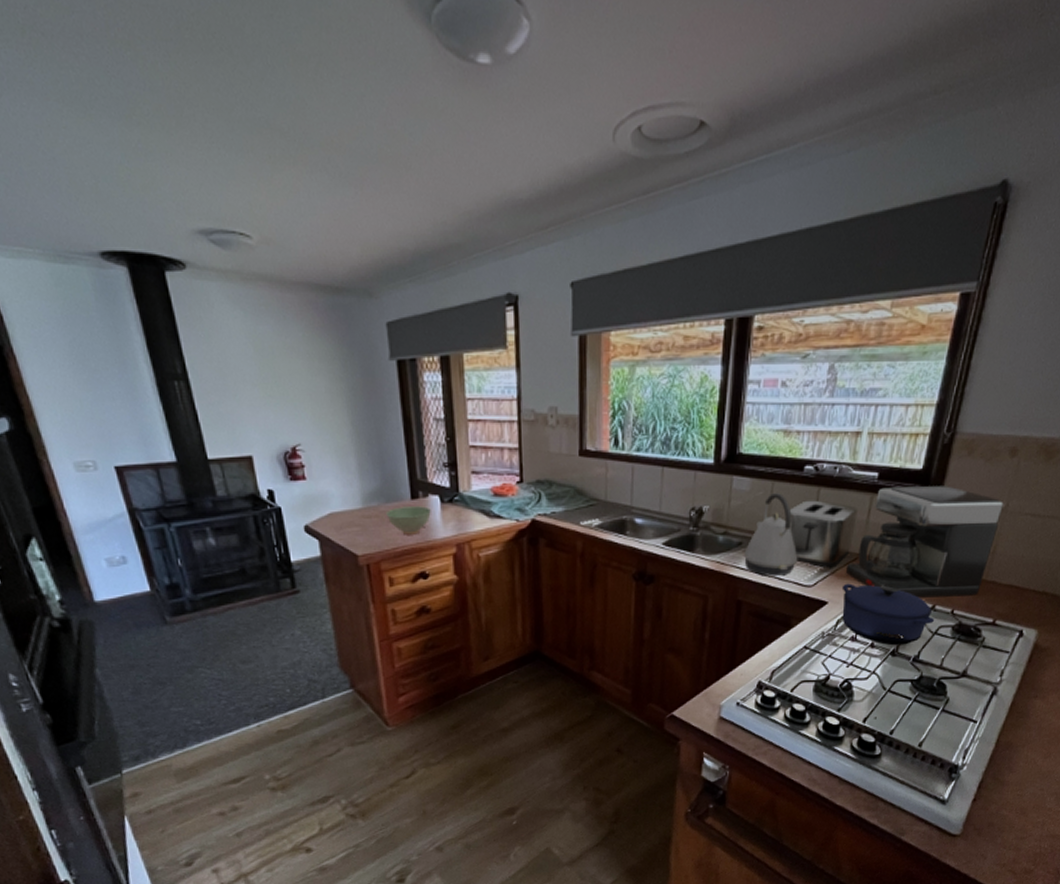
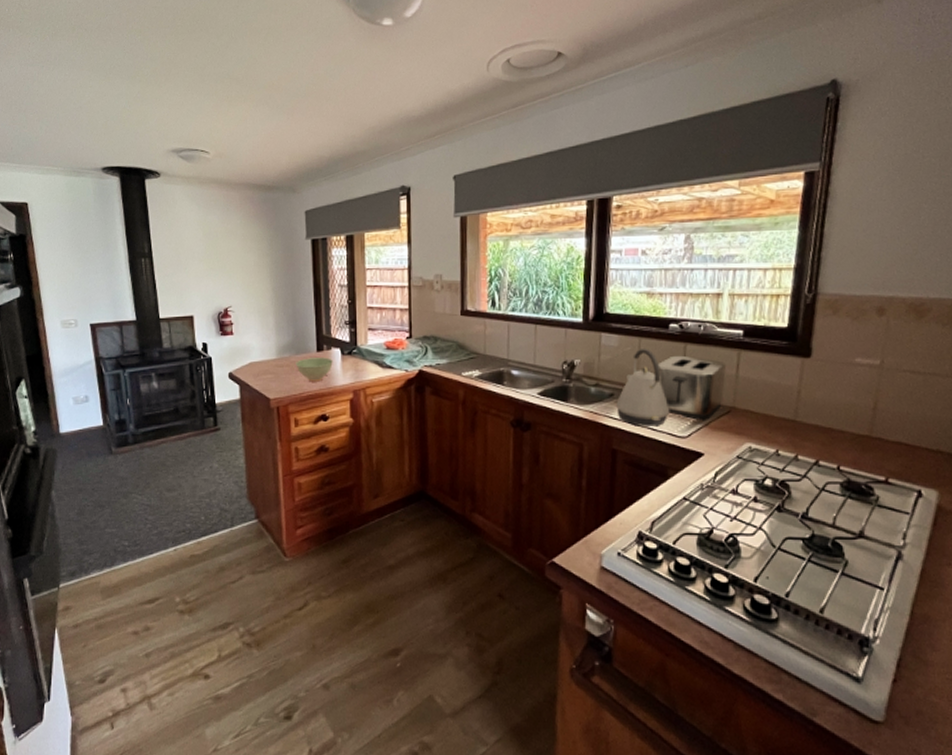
cooking pot: present [842,583,935,646] -> none [718,436,821,501]
coffee maker: present [846,486,1005,598] -> none [720,343,880,452]

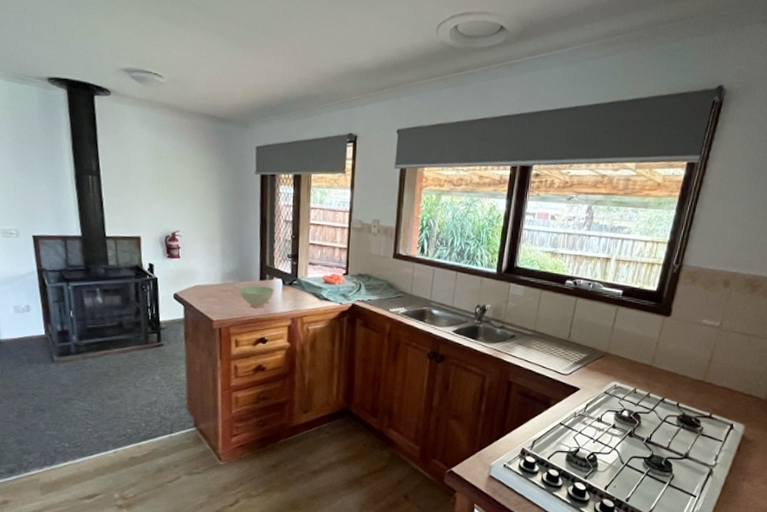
kettle: present [615,349,670,426] -> none [515,299,558,365]
toaster: present [657,355,727,420] -> none [552,307,607,362]

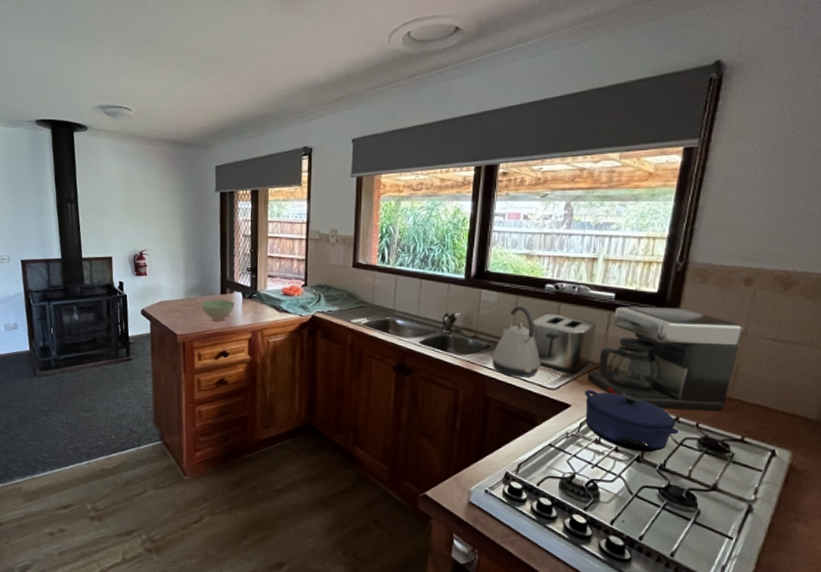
kettle: none [515,299,558,365] -> present [490,306,541,378]
toaster: none [552,307,607,362] -> present [532,313,598,374]
cooking pot: none [590,375,664,429] -> present [585,389,680,453]
coffee maker: none [595,302,720,393] -> present [588,306,744,412]

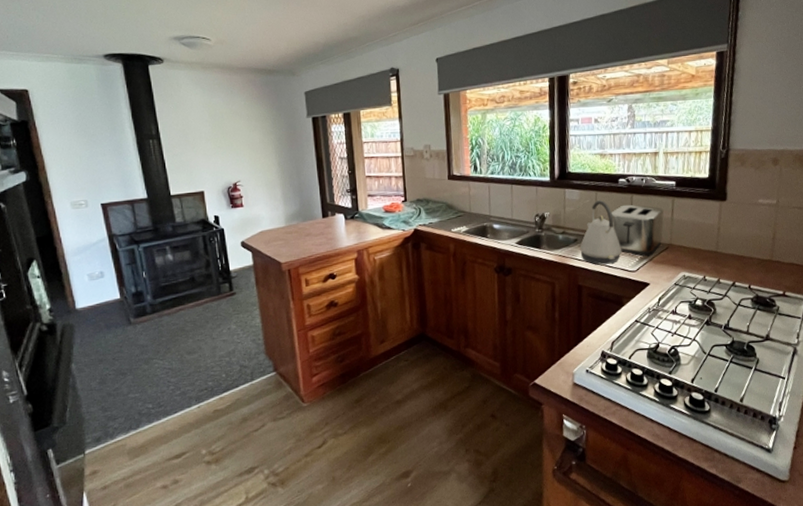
bowl: present [201,299,235,322] -> none [303,223,338,246]
cooking pot: present [585,389,680,453] -> none [660,267,737,317]
coffee maker: present [588,306,744,412] -> none [661,189,776,277]

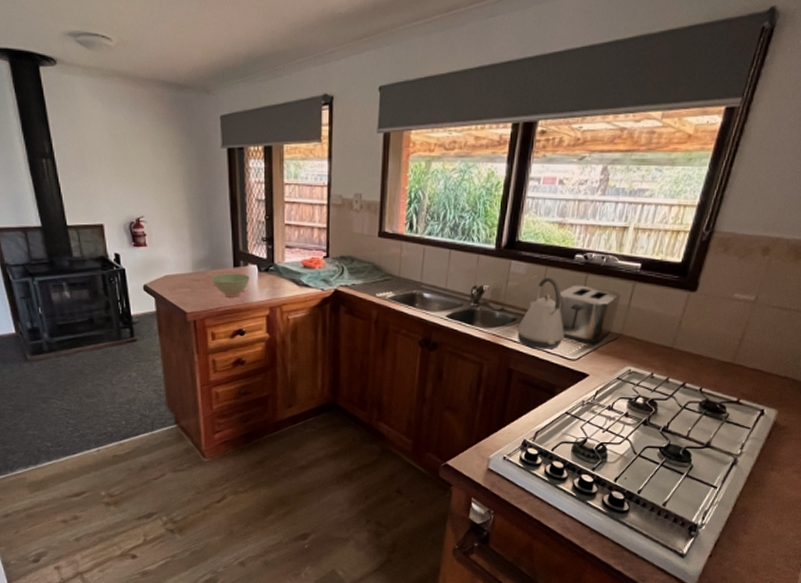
bowl: none [303,223,338,246] -> present [212,273,250,298]

